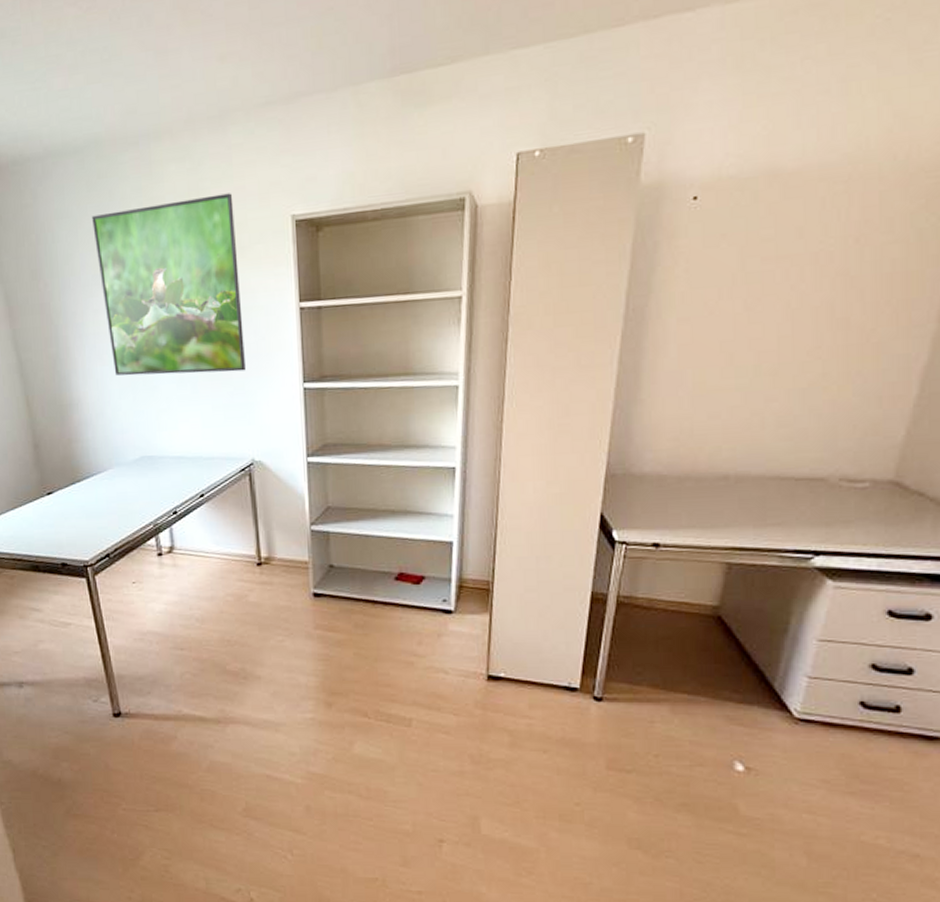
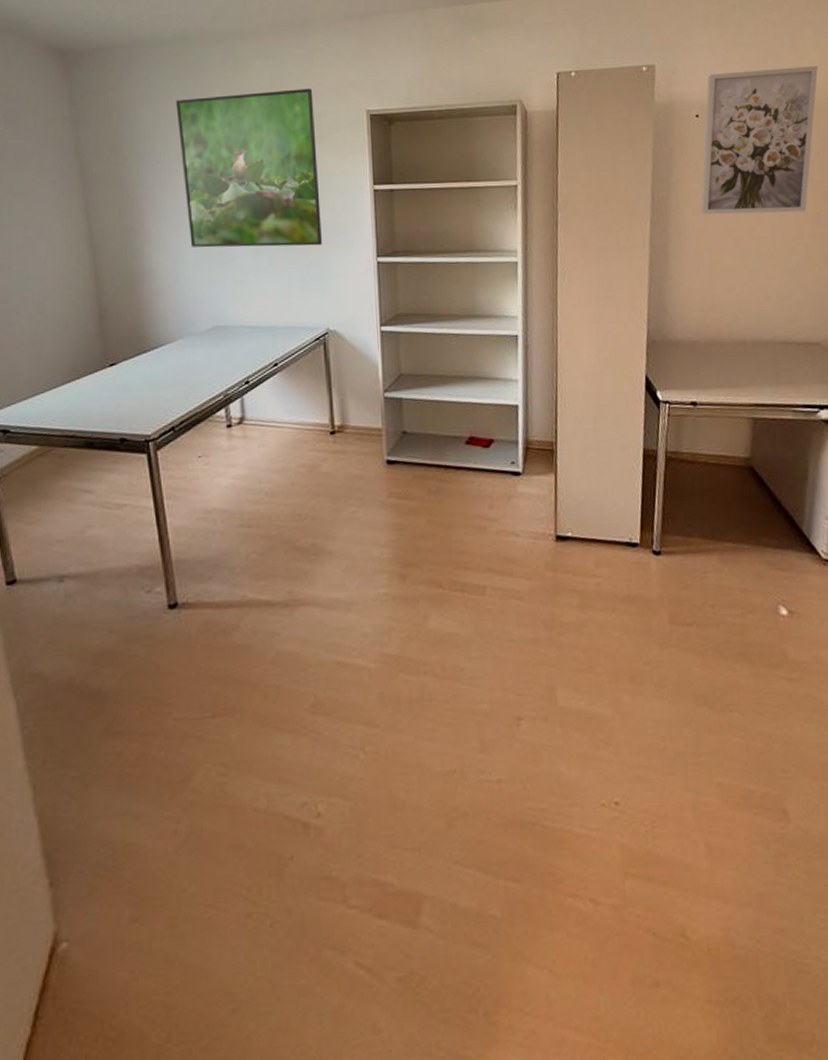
wall art: none [687,117,876,325] -> present [700,66,818,215]

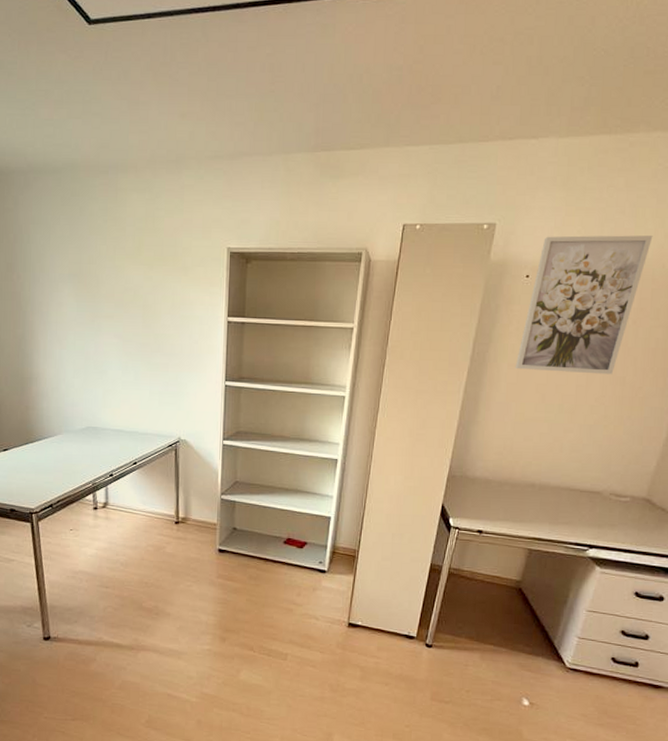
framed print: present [176,88,322,248] -> none [63,223,182,366]

